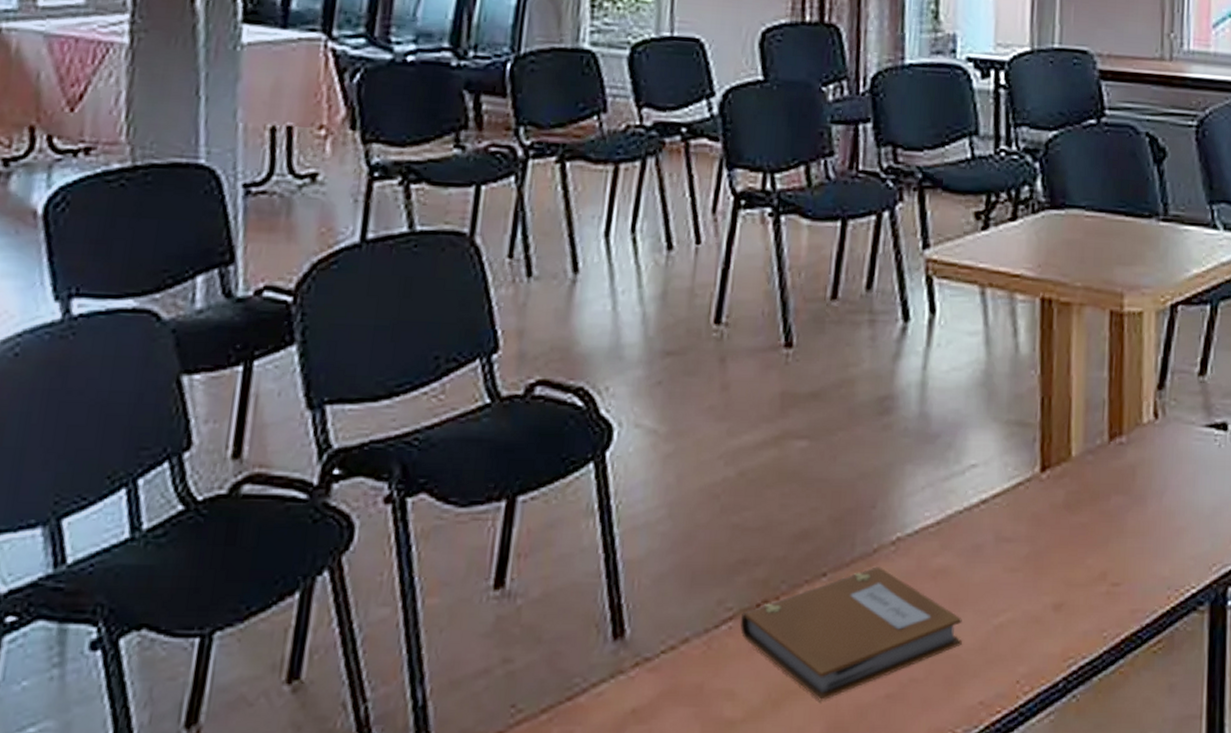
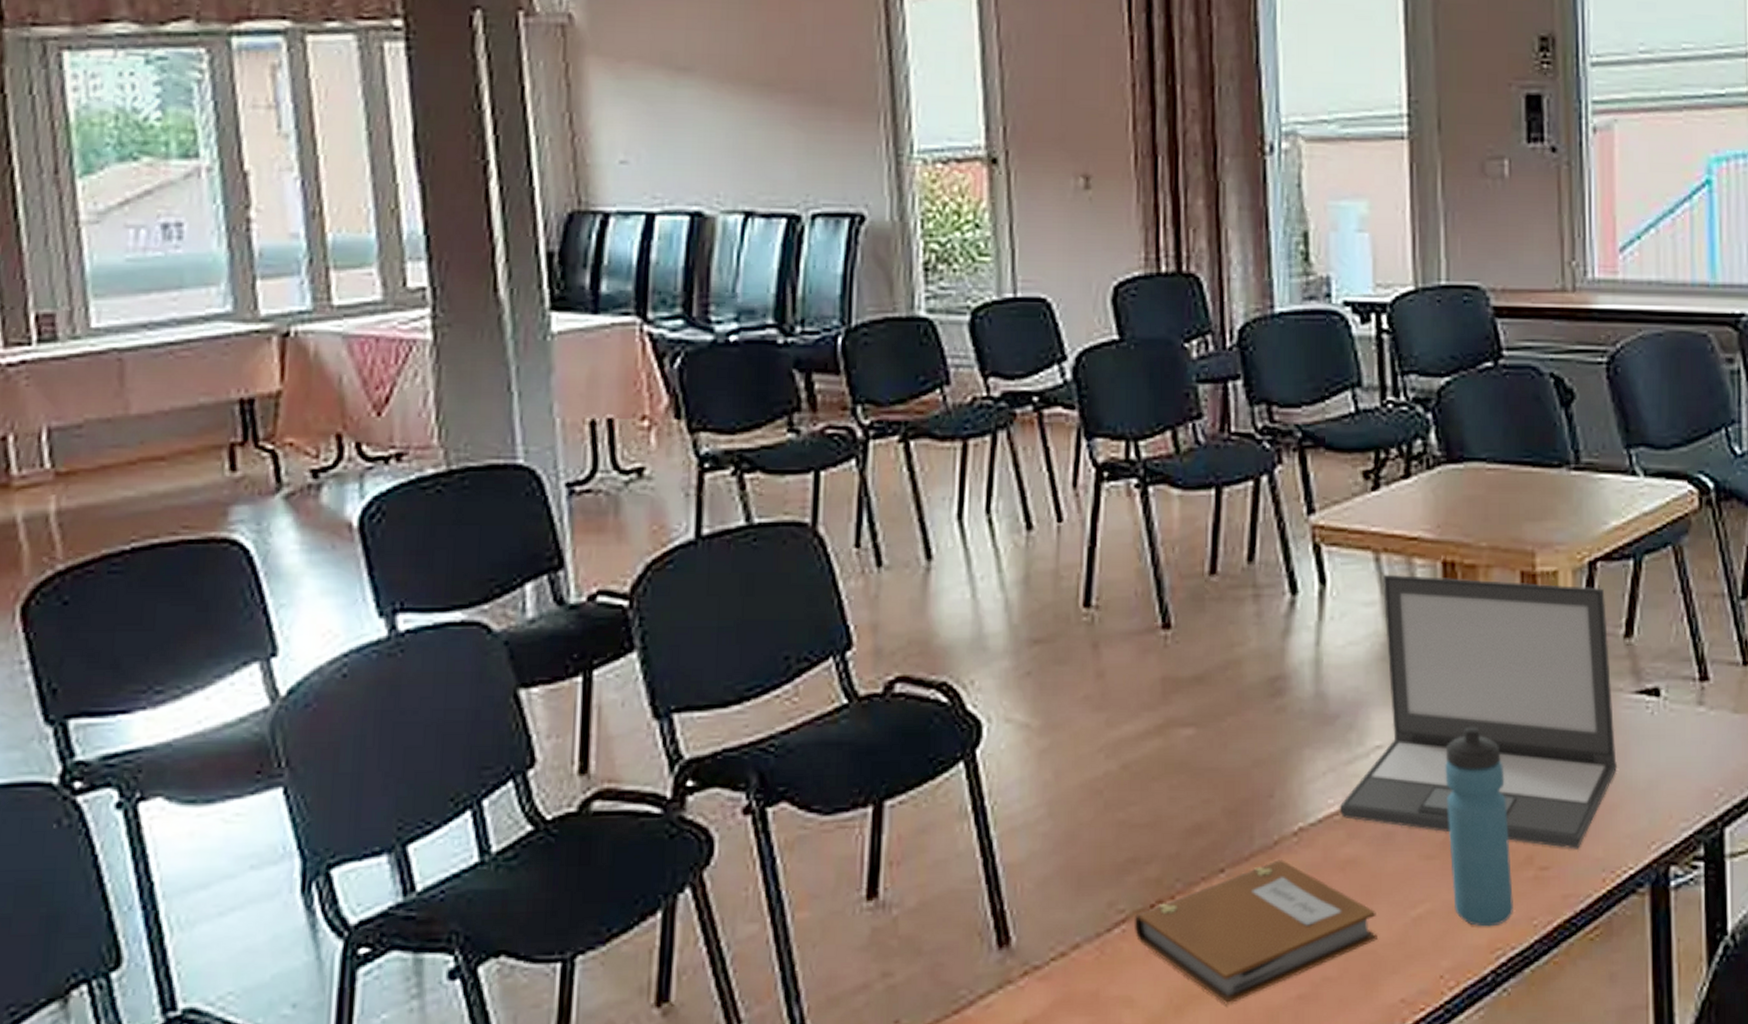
laptop: none [934,307,1186,568] -> present [1339,574,1617,849]
water bottle: none [1032,451,1087,637] -> present [1445,727,1513,927]

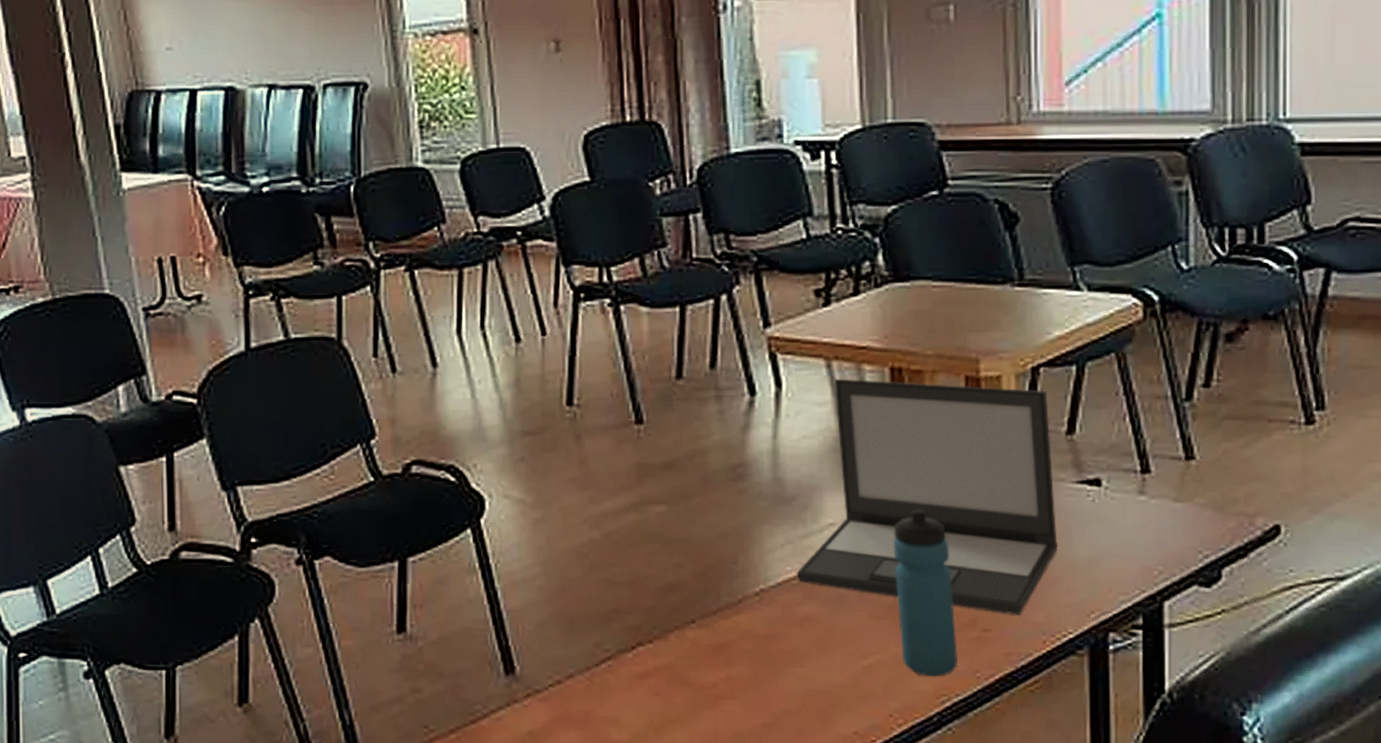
notebook: present [1133,859,1377,1005] -> none [618,614,832,728]

